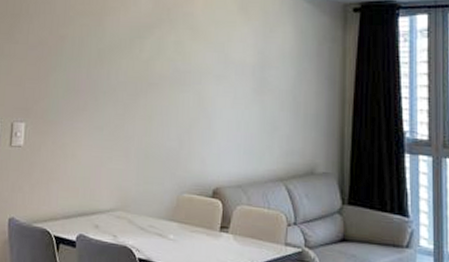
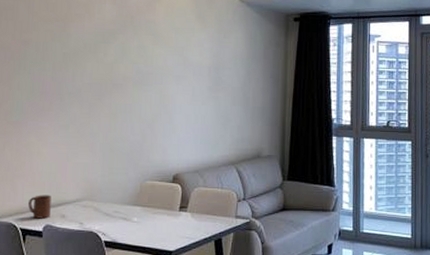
cup: none [62,201,85,228] -> present [28,195,51,219]

